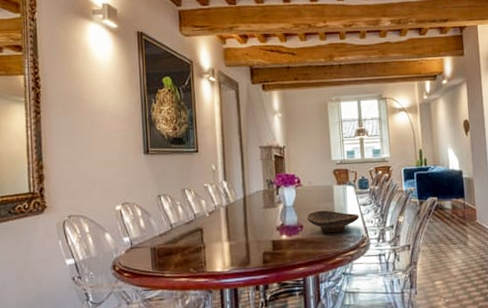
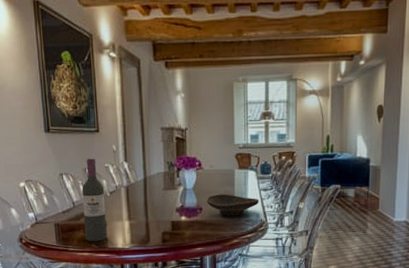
wine bottle: none [180,178,206,266] -> present [82,158,107,242]

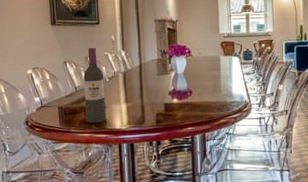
decorative bowl: present [206,194,259,215] -> none [195,78,243,97]

